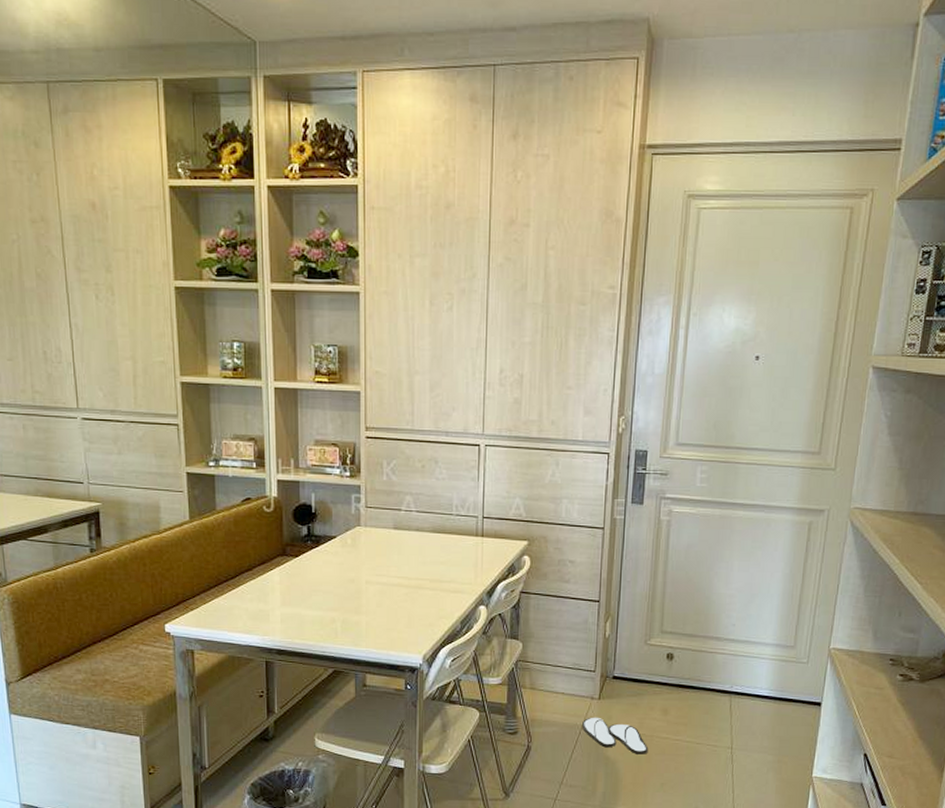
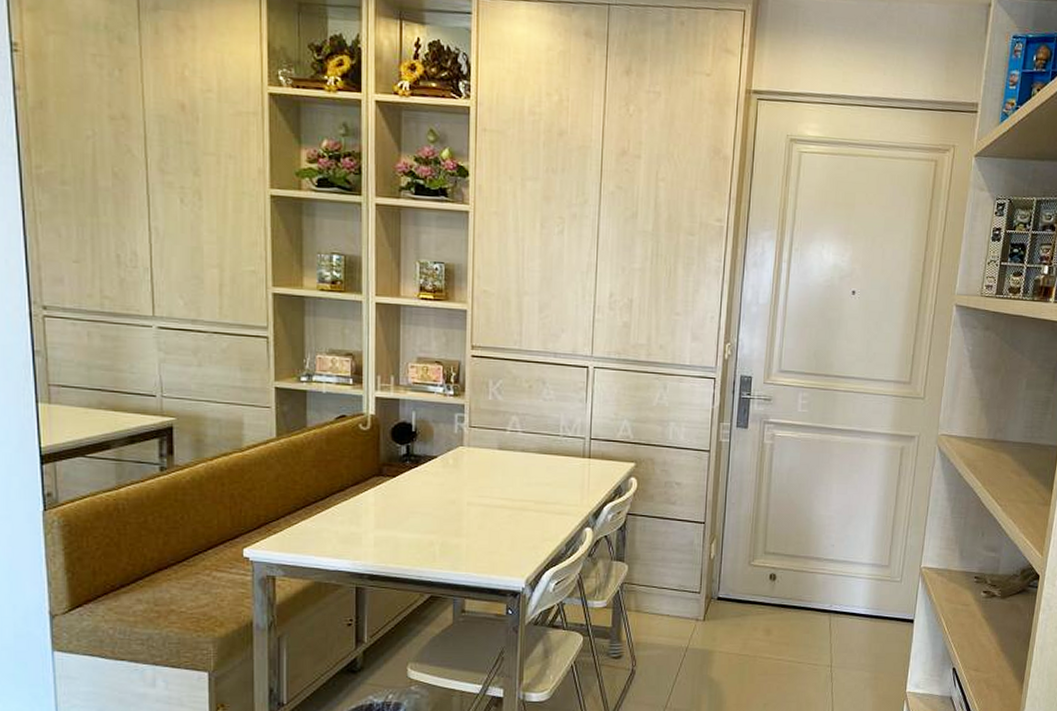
slippers: present [582,718,649,755] -> none [687,640,752,675]

